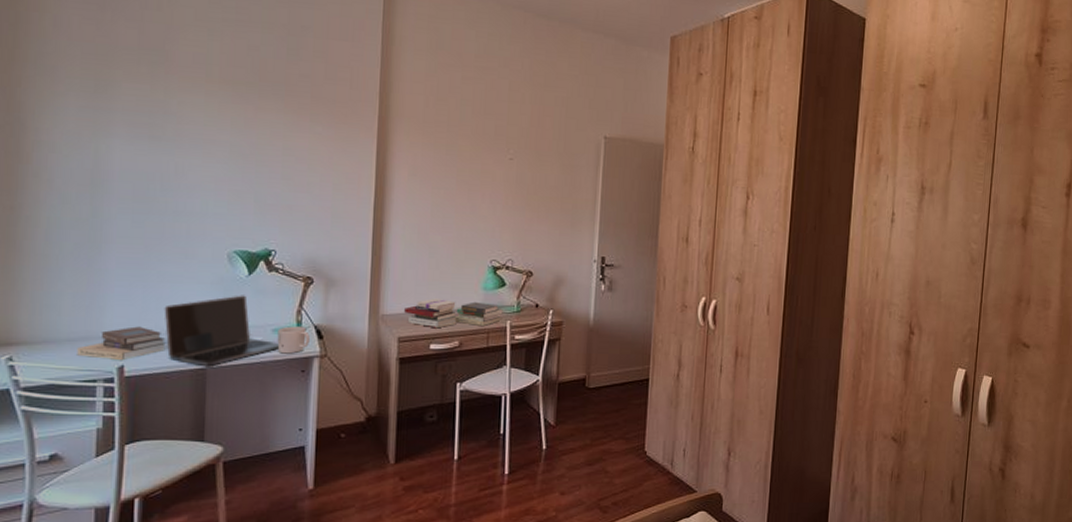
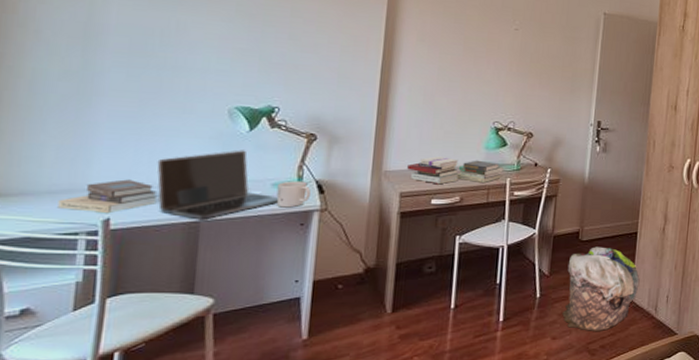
laundry basket: none [570,395,652,488] -> present [562,247,639,332]

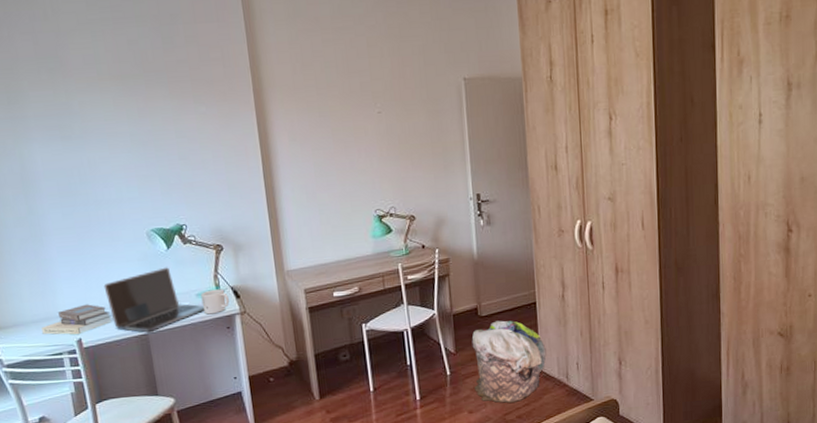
books: present [407,156,459,185] -> none [305,250,354,278]
books: present [456,160,504,183] -> none [350,249,393,271]

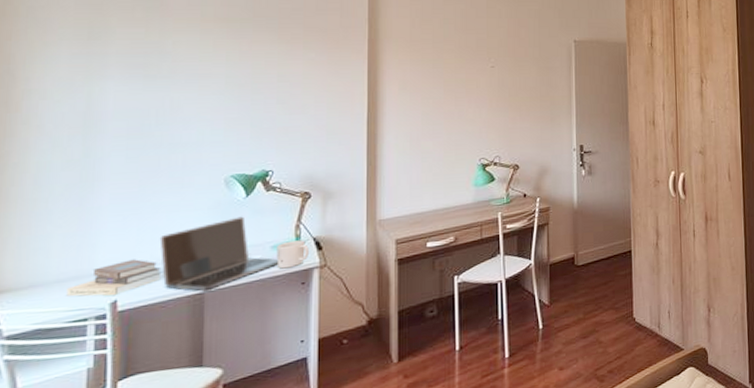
laundry basket: present [472,320,546,404] -> none [566,269,639,357]

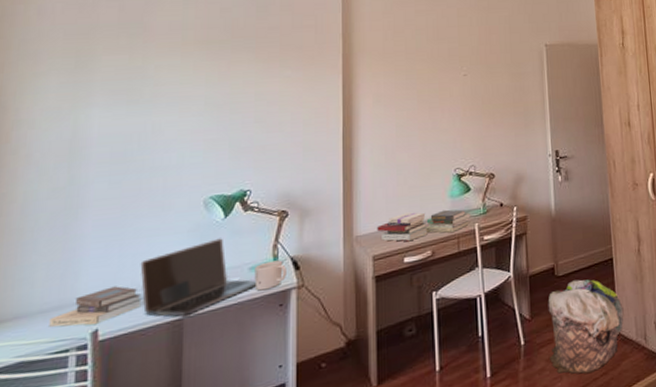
books: none [401,199,451,228] -> present [377,212,428,242]
books: none [448,198,494,220] -> present [425,209,470,233]
laundry basket: none [566,269,639,357] -> present [548,279,623,374]

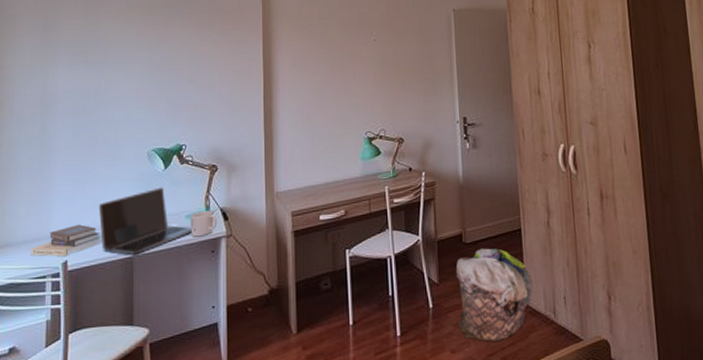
books: present [377,212,428,242] -> none [295,172,341,201]
books: present [425,209,470,233] -> none [338,171,381,194]

